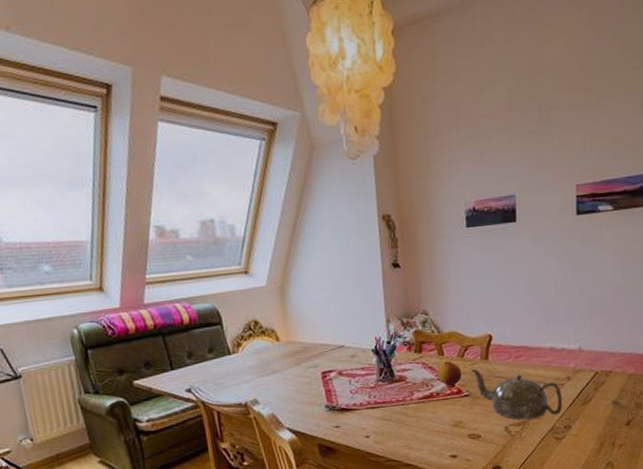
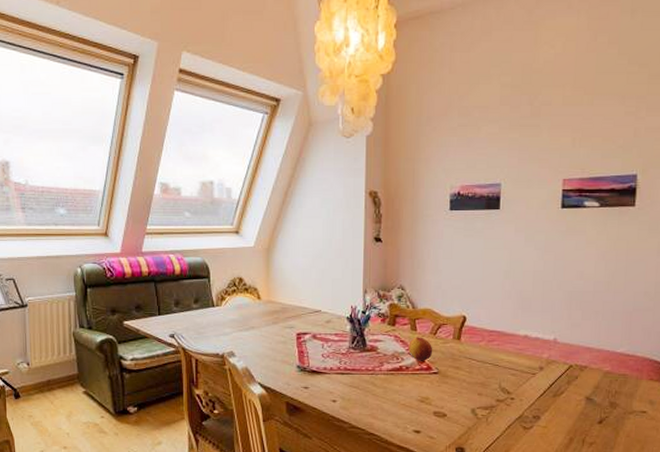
teapot: present [471,368,563,420] -> none [442,347,534,404]

